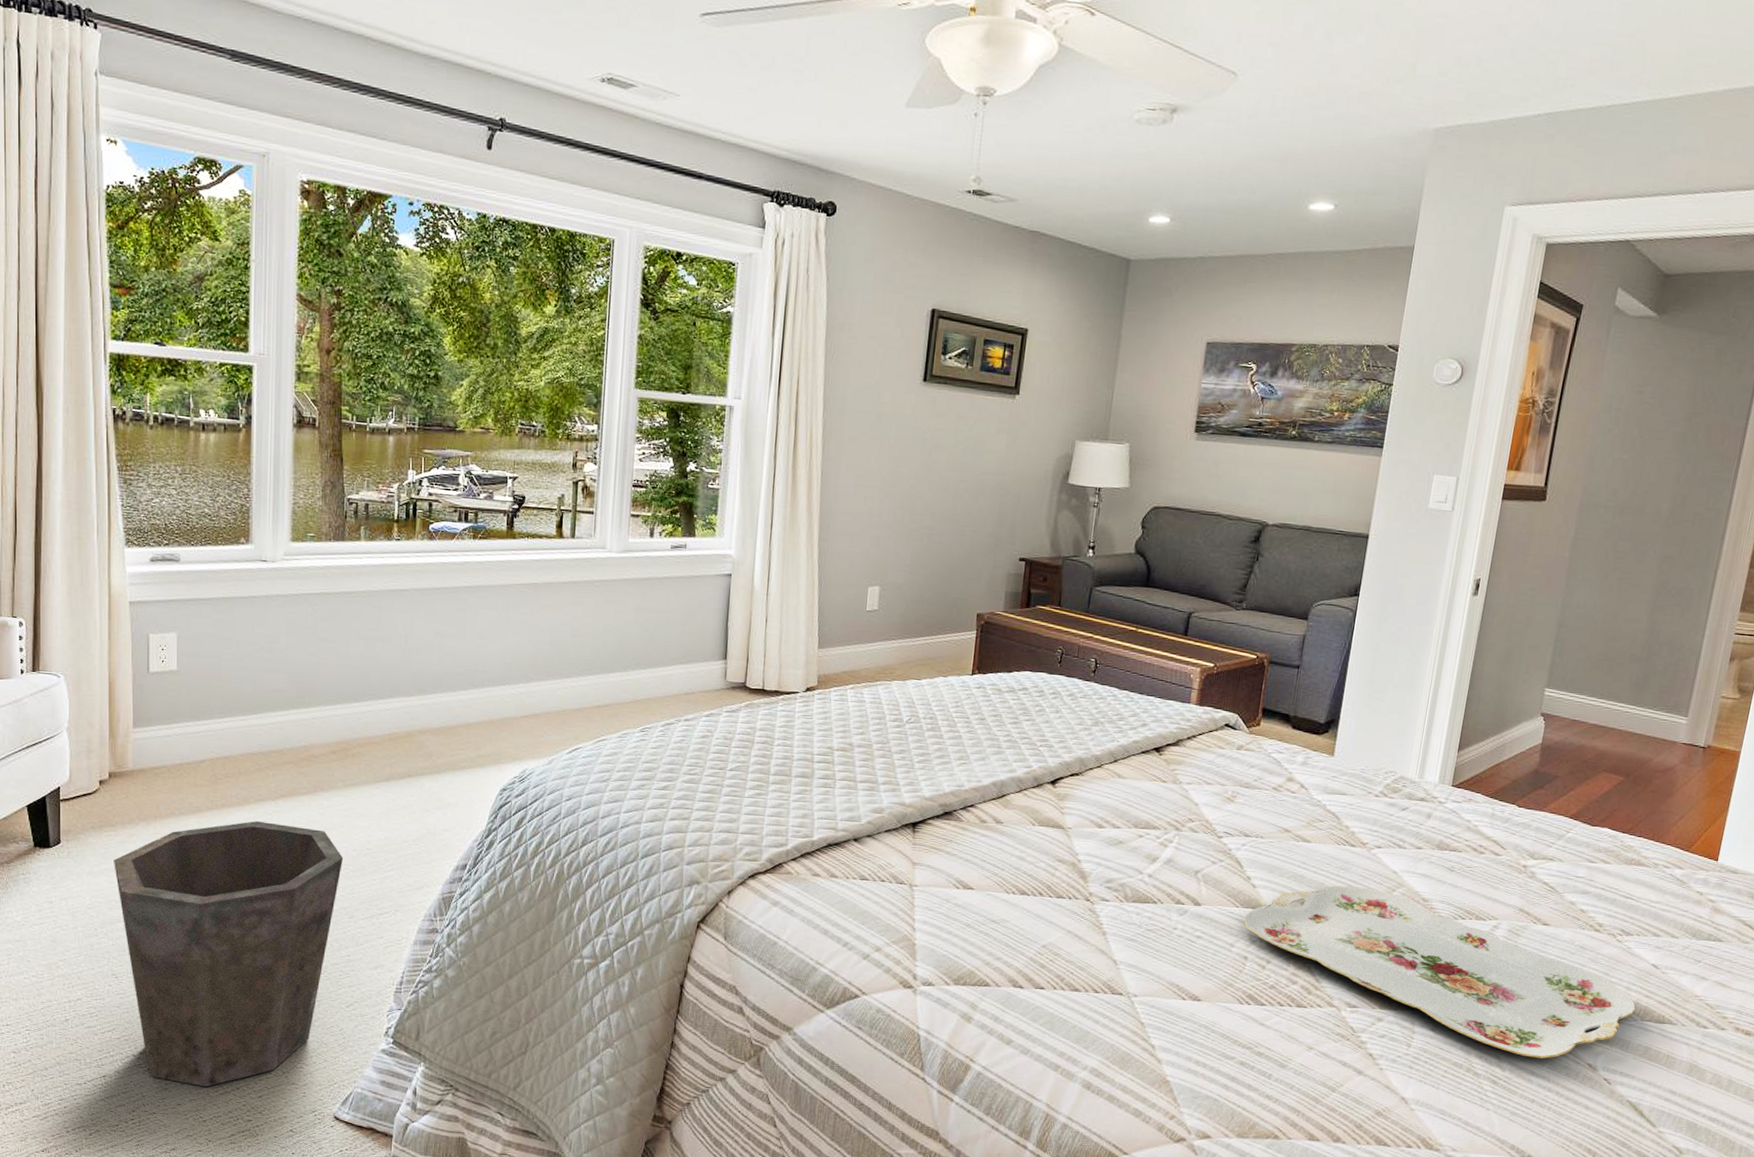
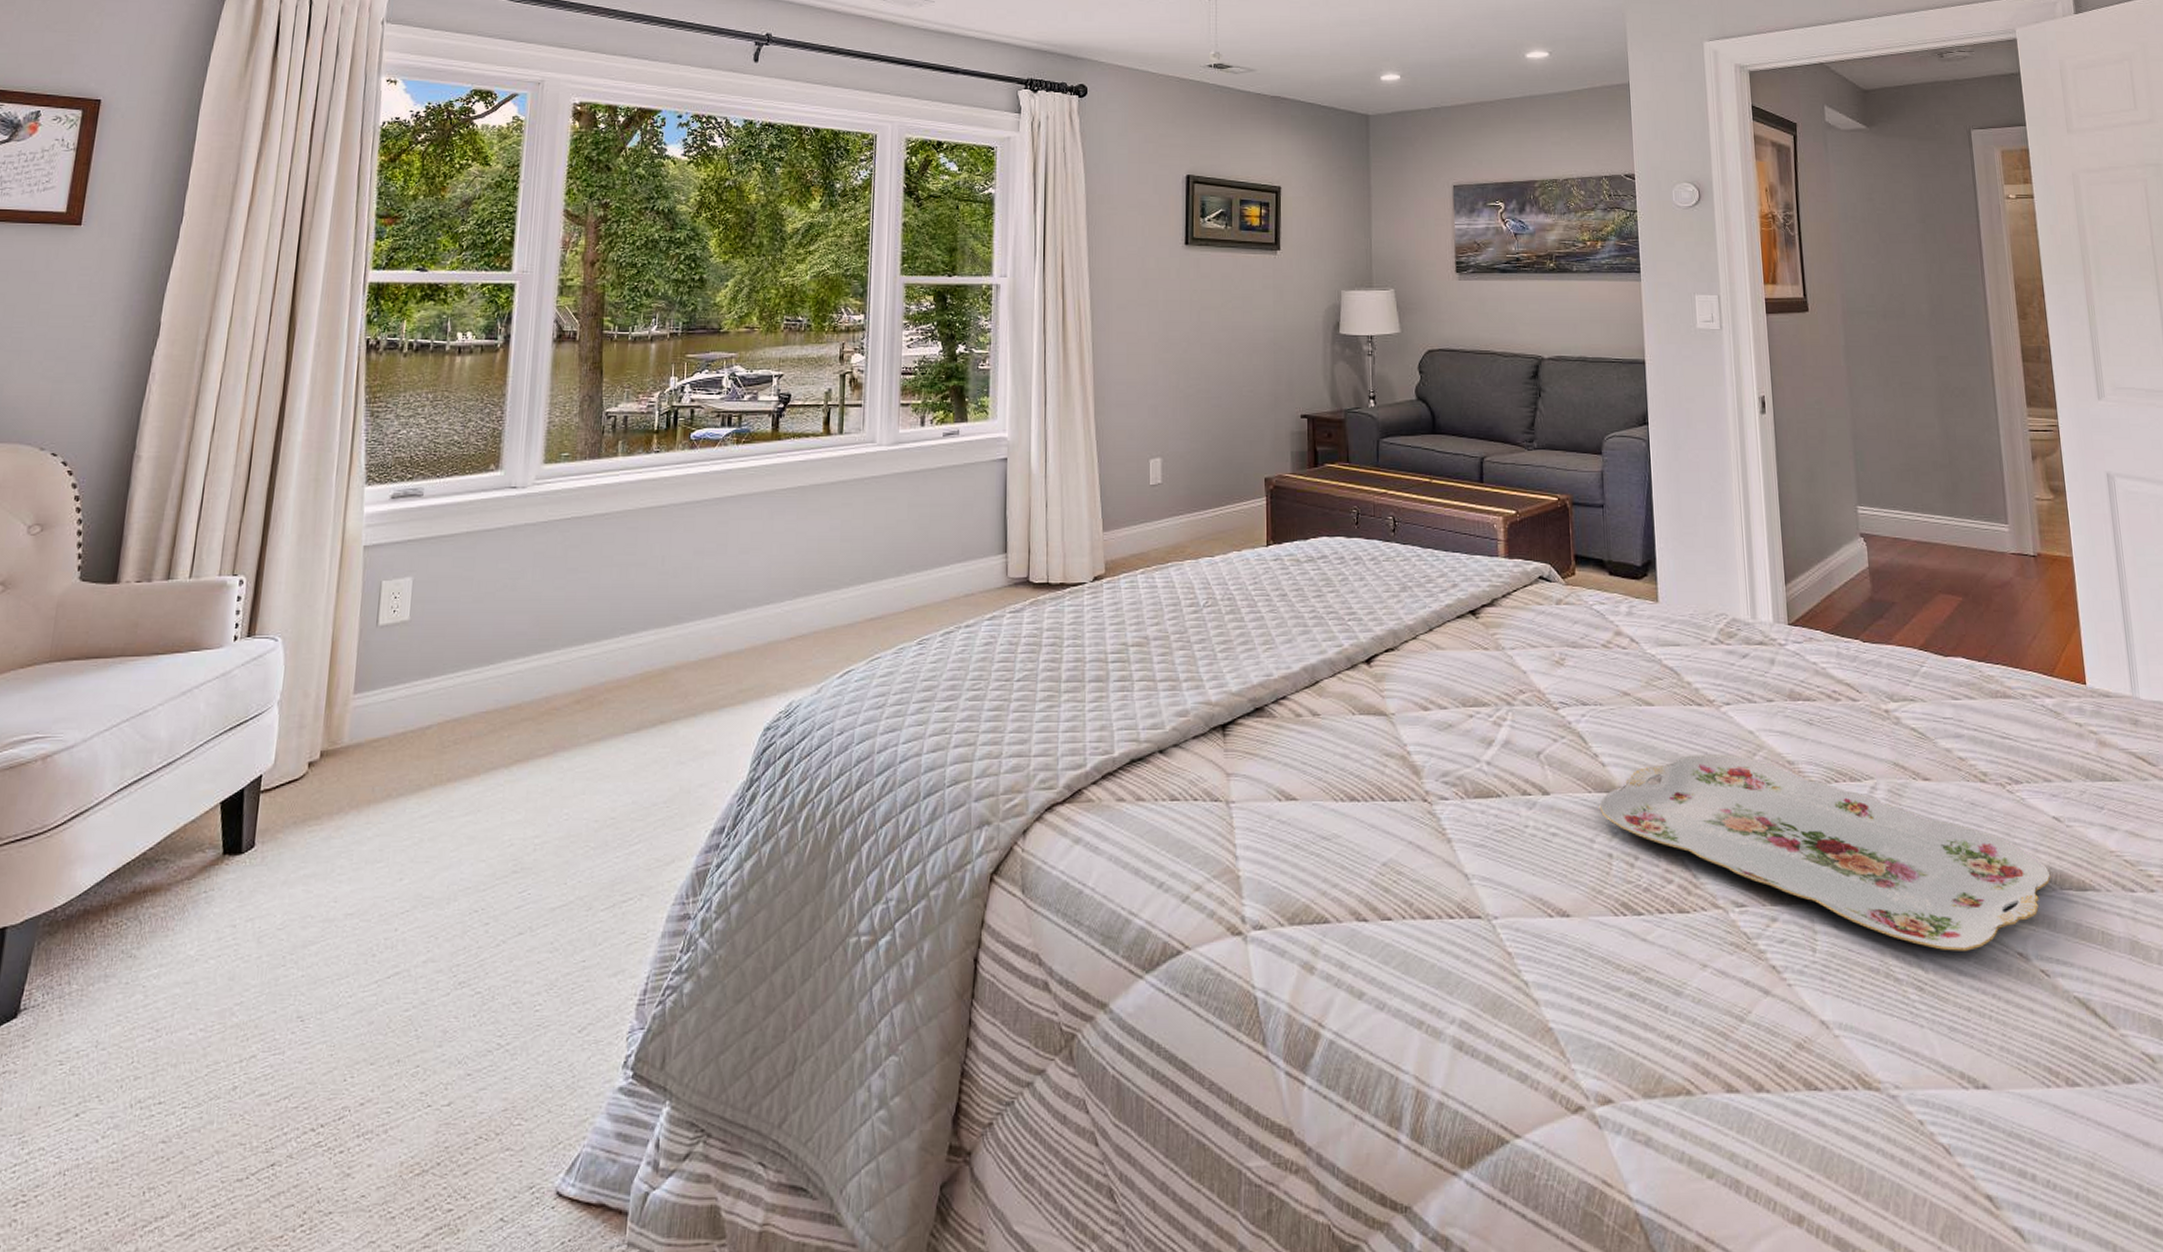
waste bin: present [114,821,344,1087] -> none [314,795,584,1167]

